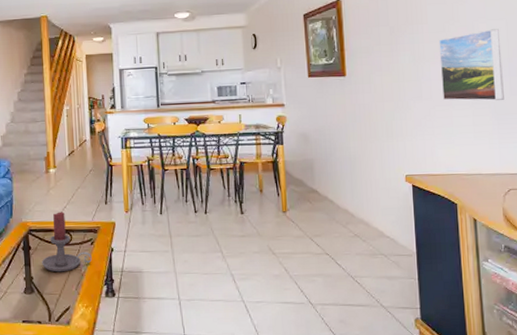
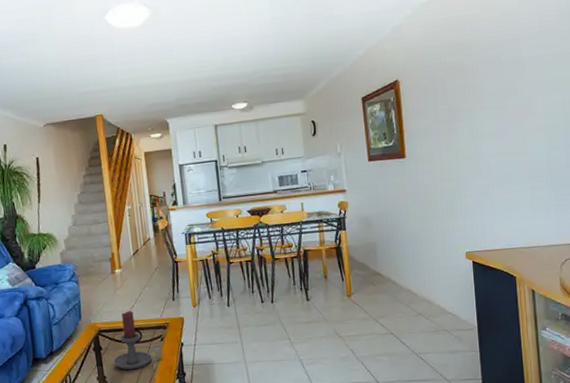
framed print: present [439,29,504,101] -> none [496,101,561,176]

